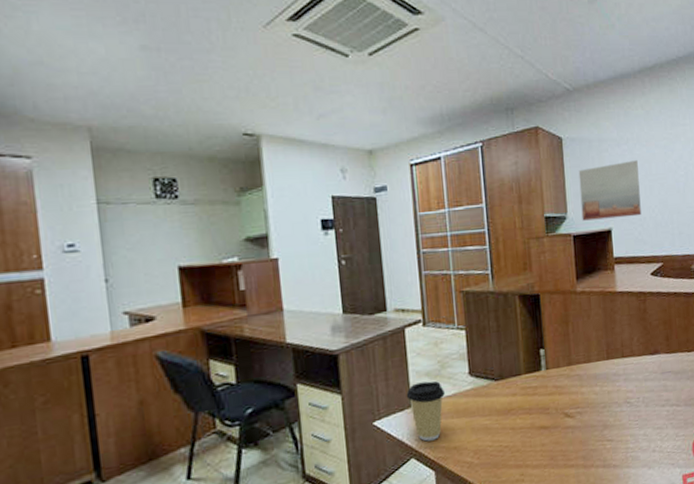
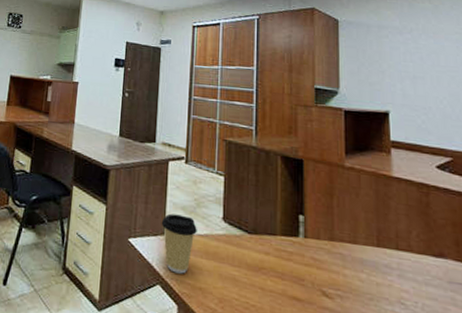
wall art: present [578,160,641,221] -> none [354,49,426,105]

